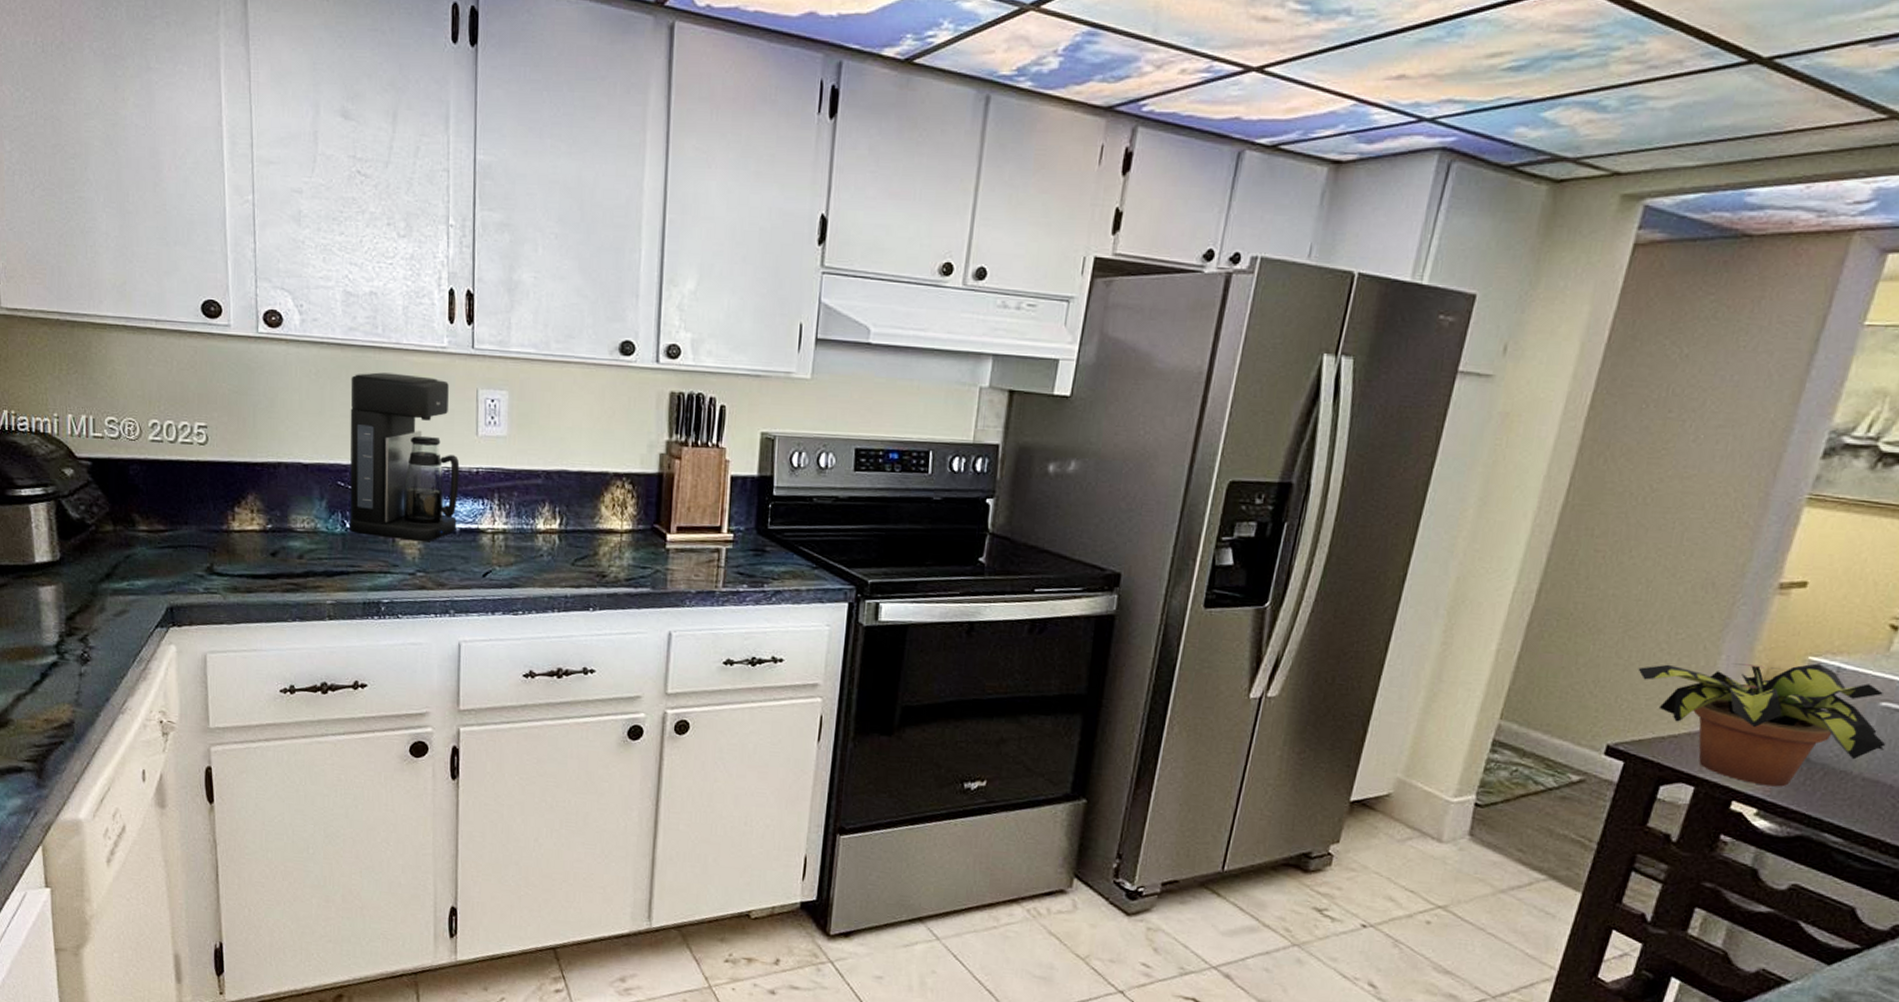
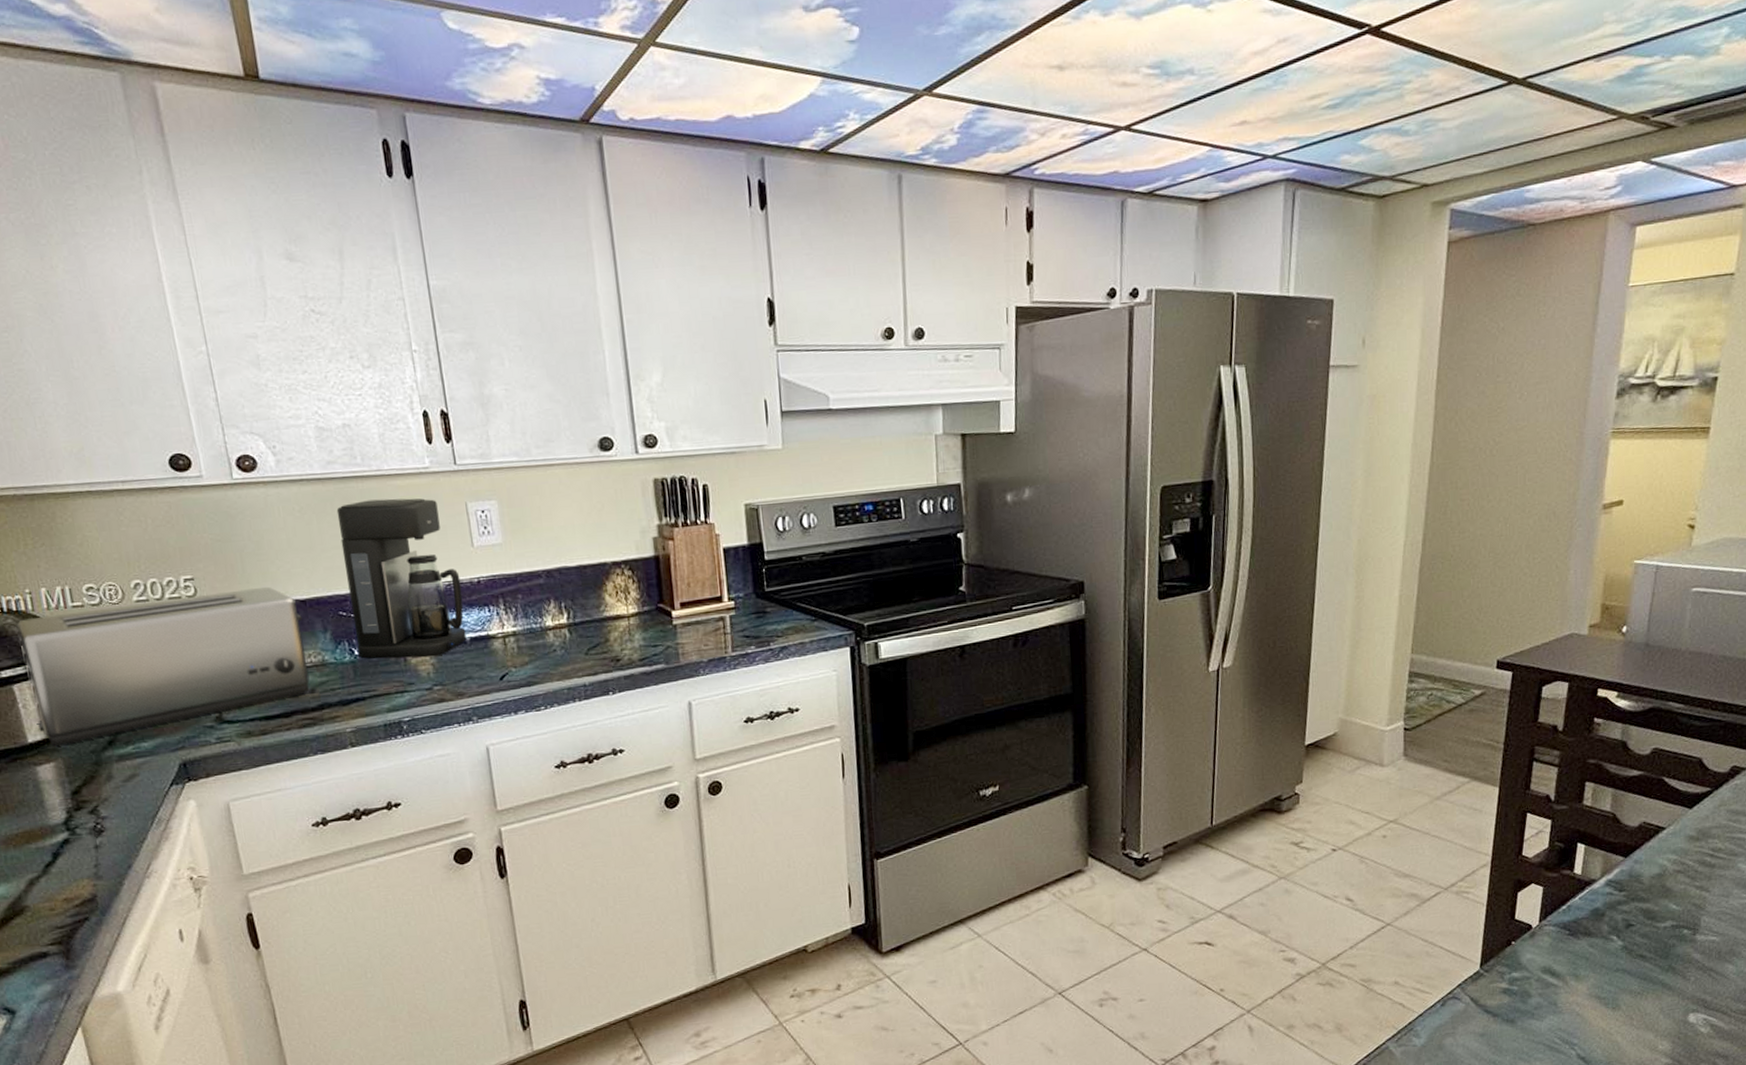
toaster: none [41,441,302,570] -> present [16,586,310,746]
flower pot: present [1638,663,1886,787] -> none [1510,565,1702,672]

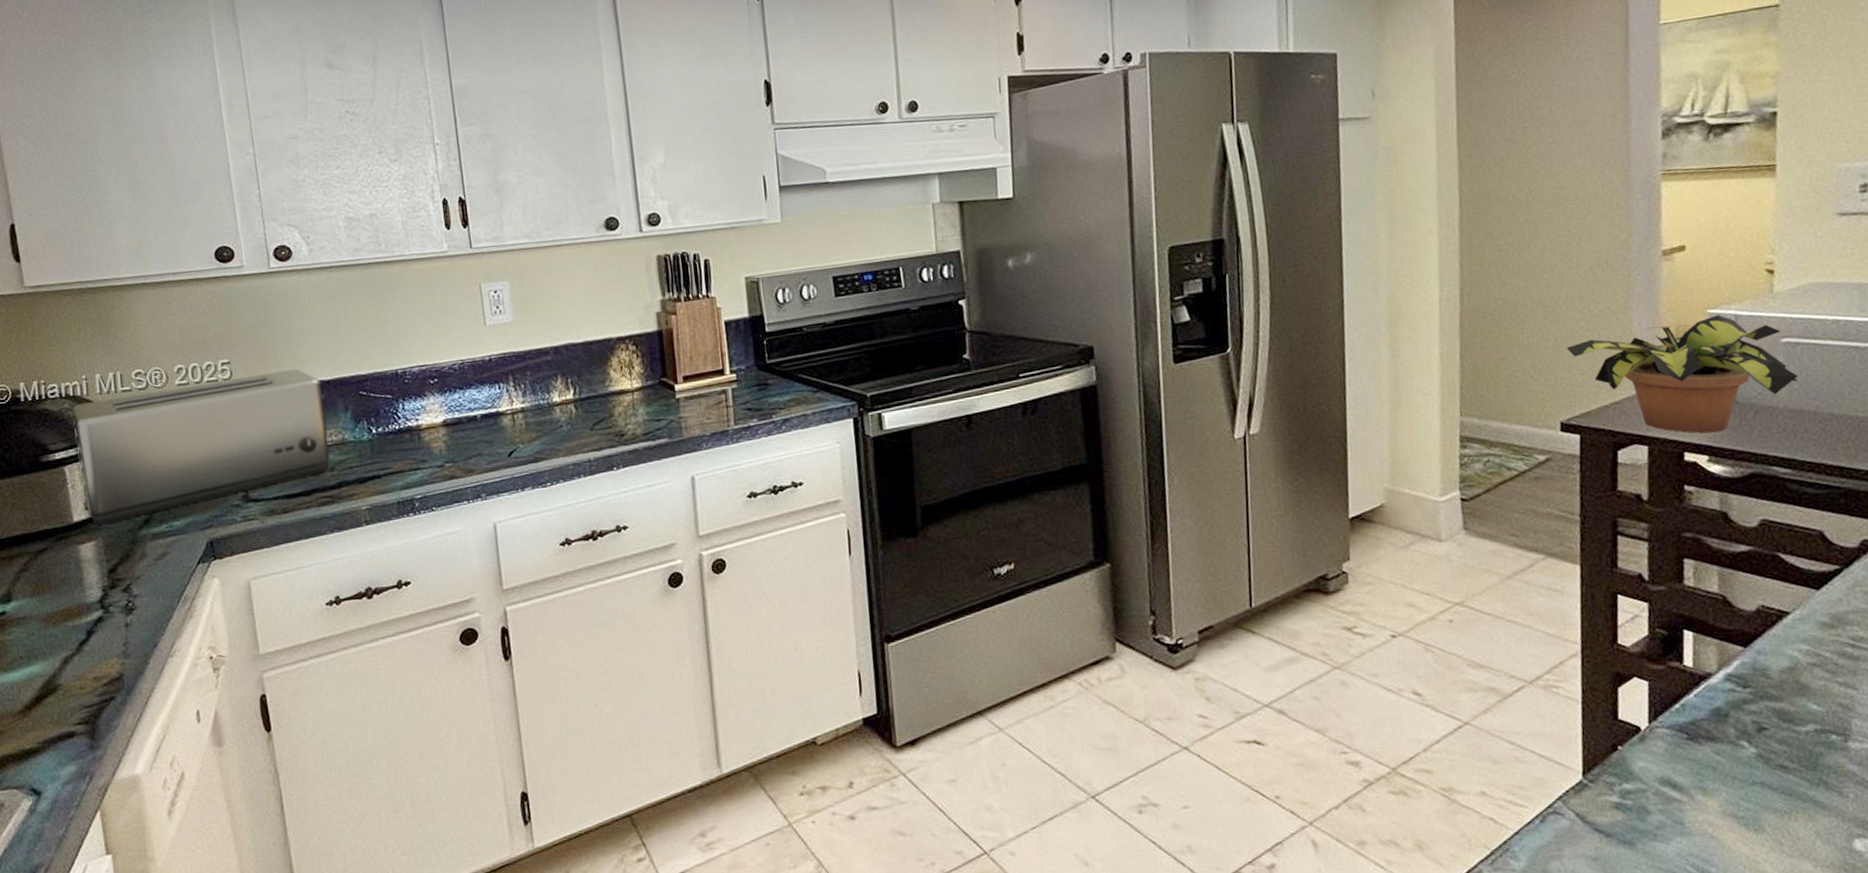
coffee maker: present [336,498,467,659] -> none [361,281,478,437]
flower pot: none [1510,565,1702,672] -> present [1566,315,1799,434]

